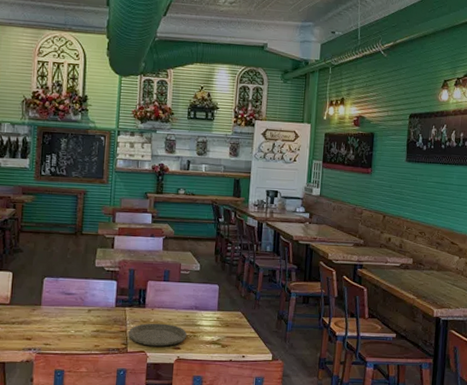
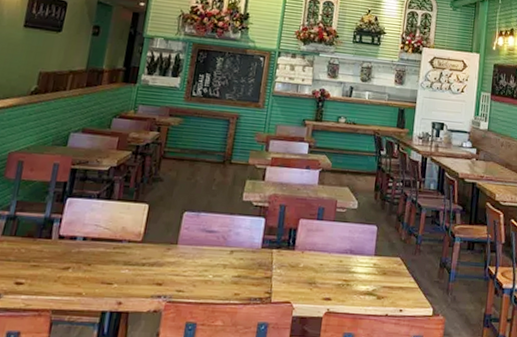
plate: present [128,323,188,347] -> none [273,268,340,297]

